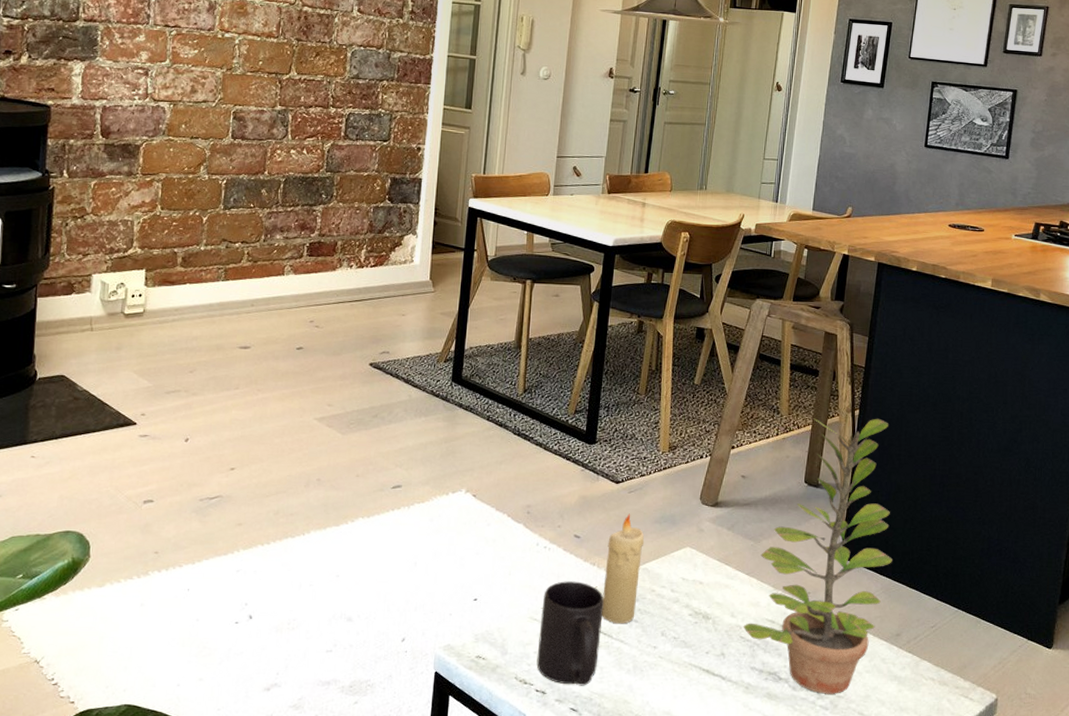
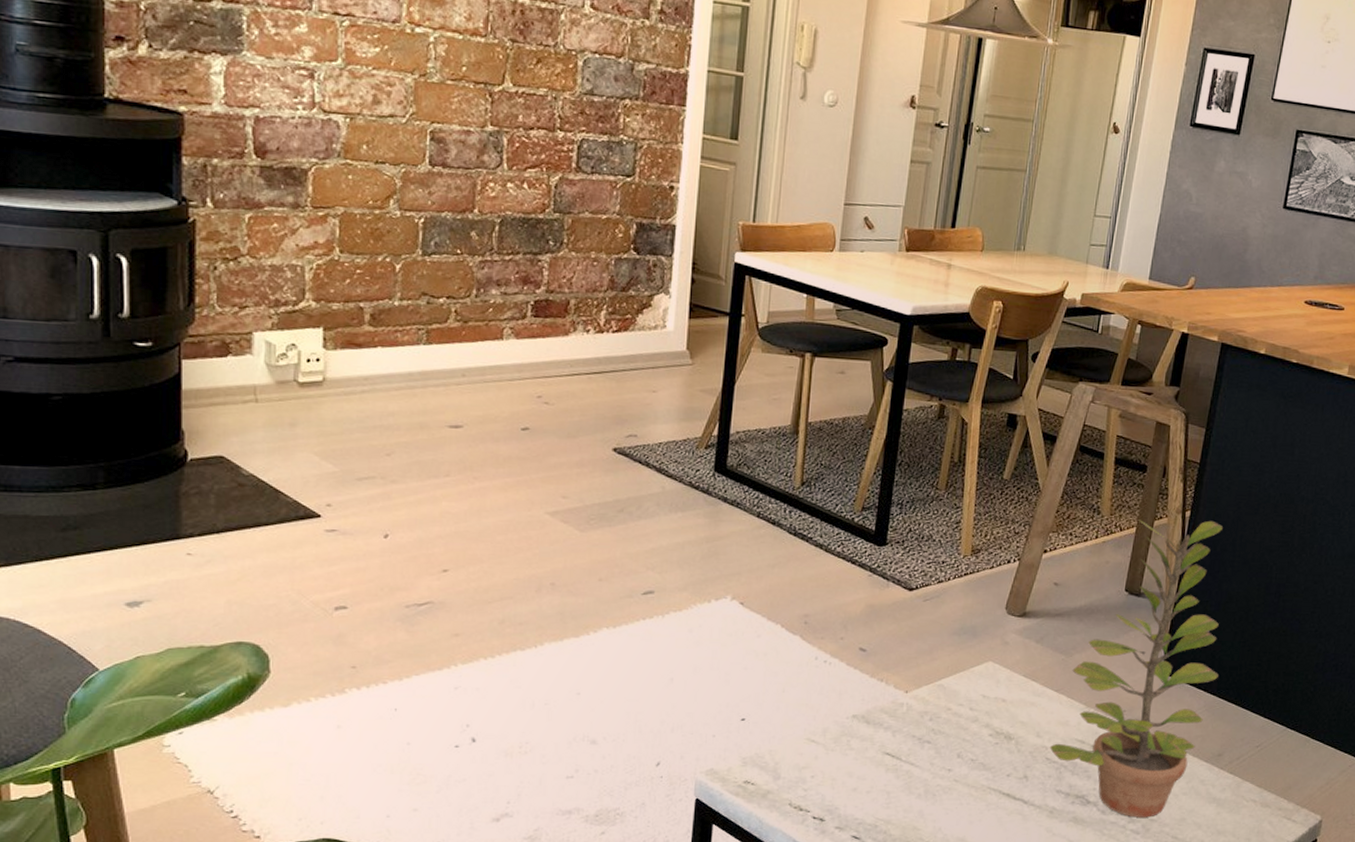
mug: present [536,581,604,686] -> none [814,699,892,812]
candle: present [602,513,645,624] -> none [890,624,941,746]

